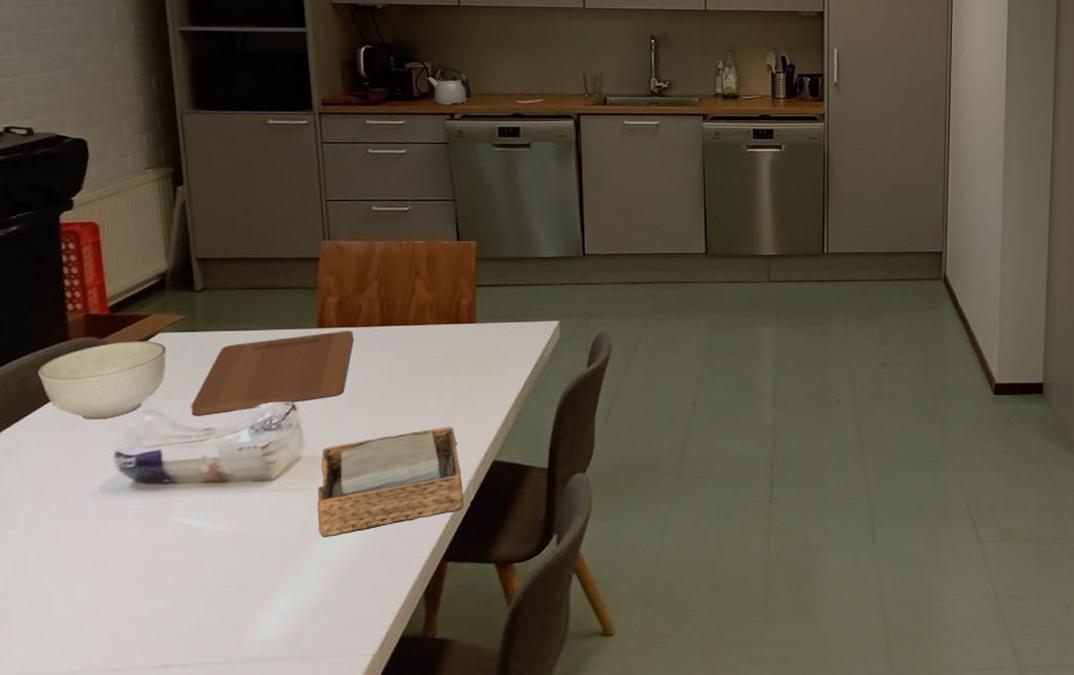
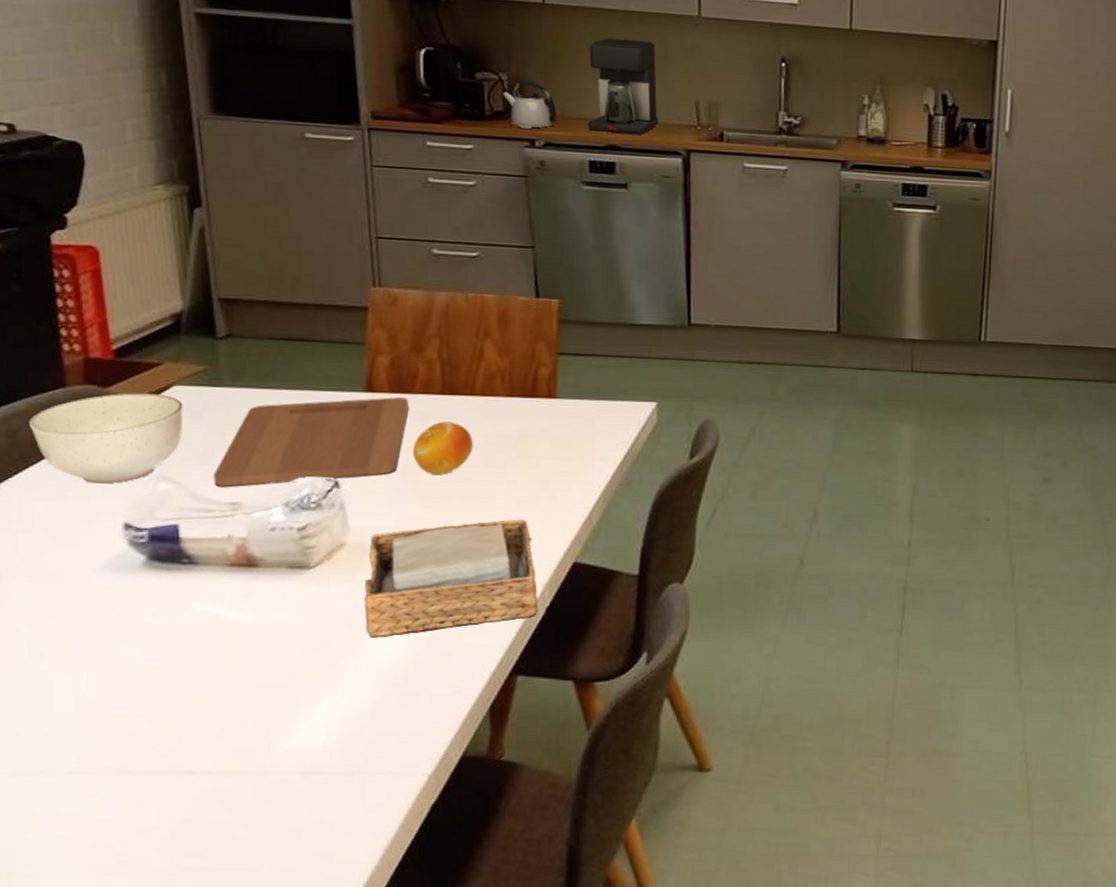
fruit: none [357,348,407,393] -> present [413,421,473,475]
coffee maker: none [496,29,554,104] -> present [588,38,659,135]

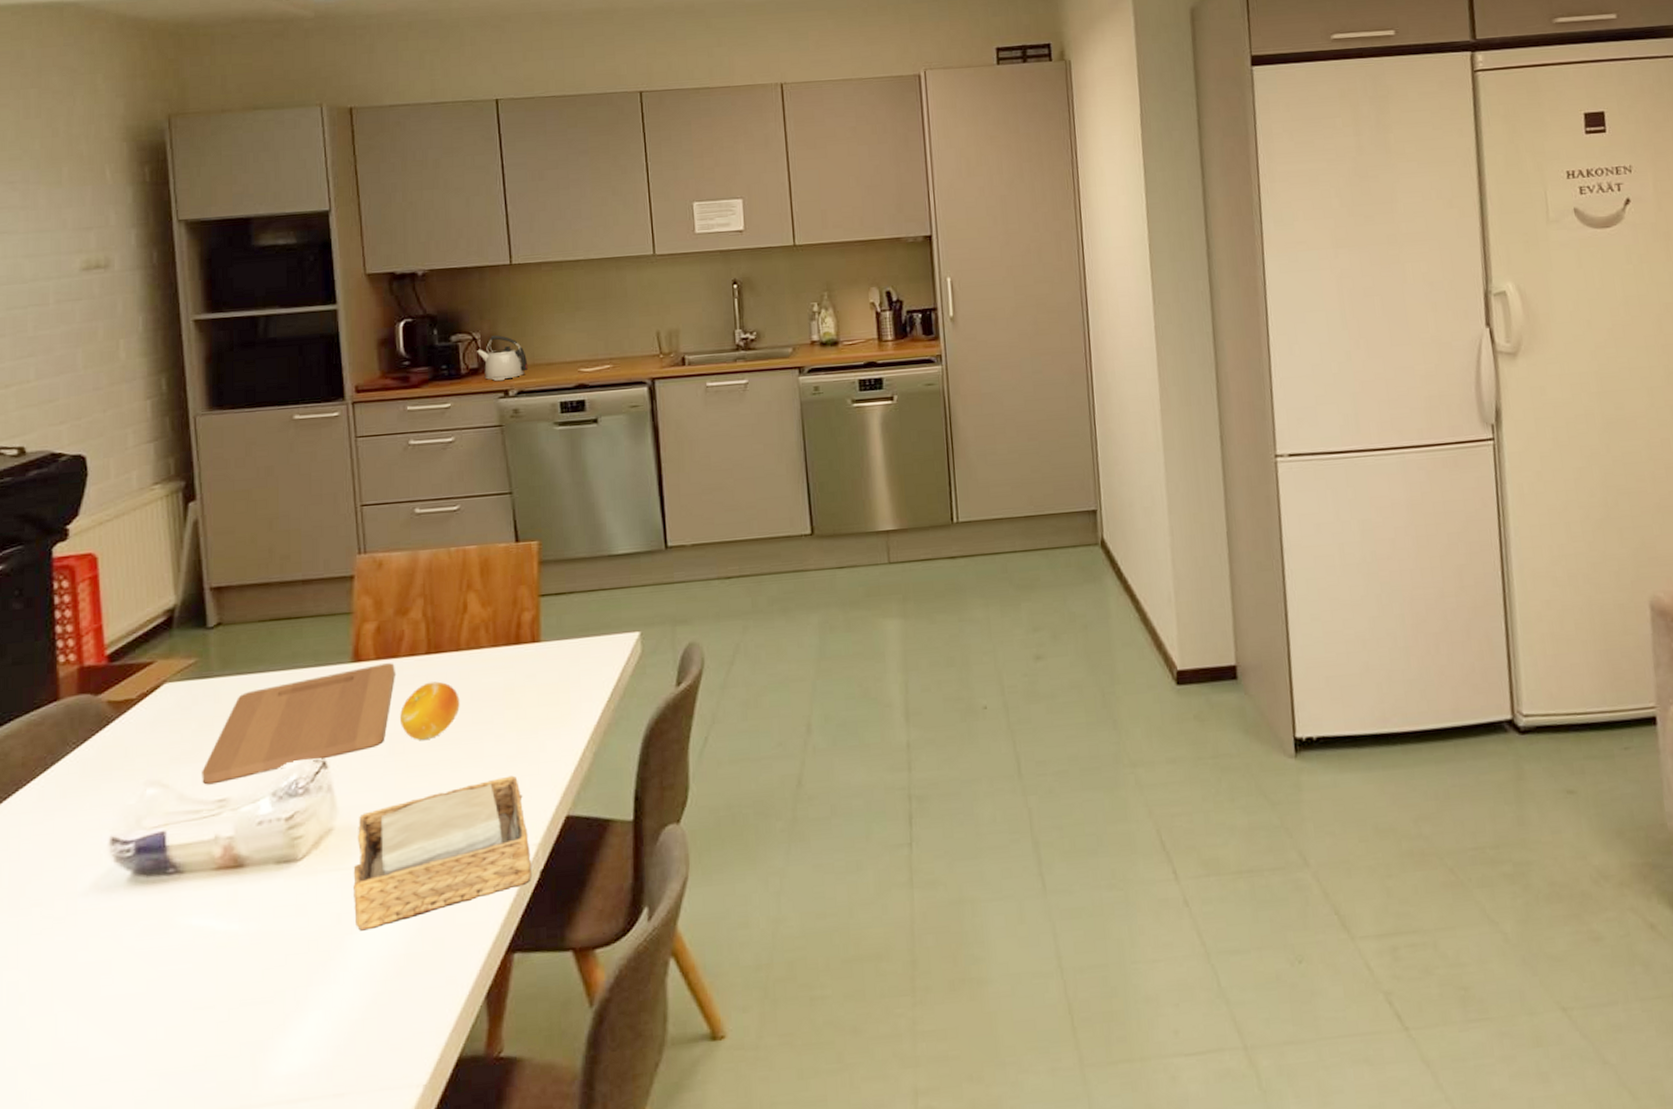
bowl: present [29,393,184,484] -> none [22,694,173,799]
coffee maker: present [588,38,659,135] -> none [555,283,624,374]

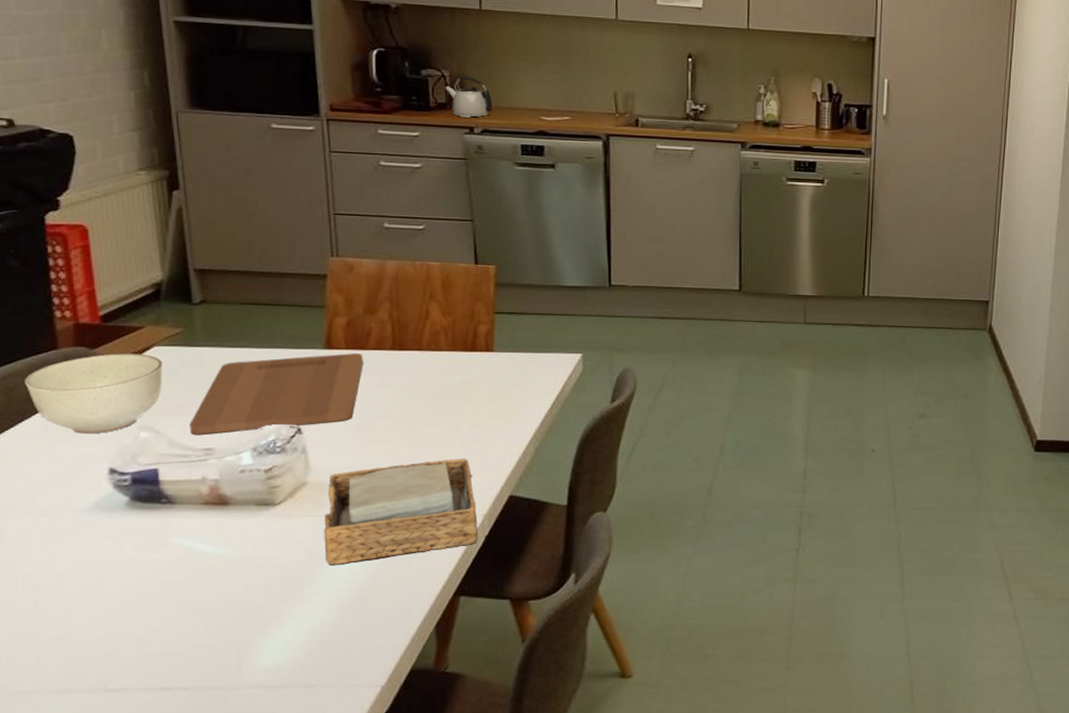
bowl: none [22,694,173,799] -> present [25,353,163,434]
fruit: present [400,681,460,740] -> none [367,373,420,420]

